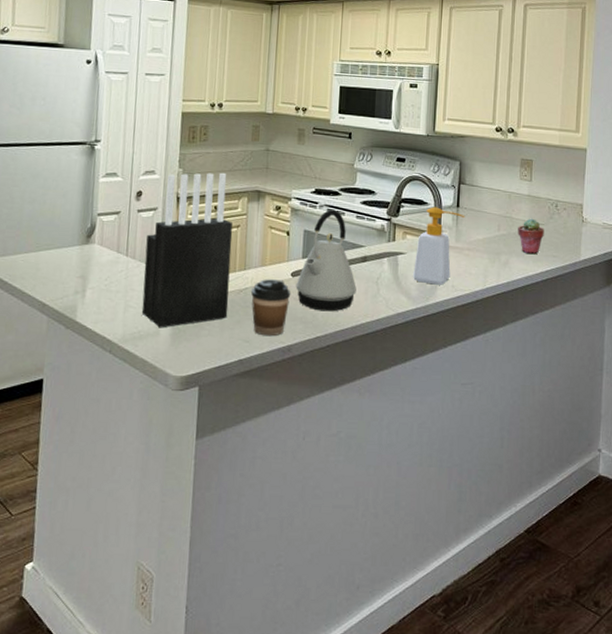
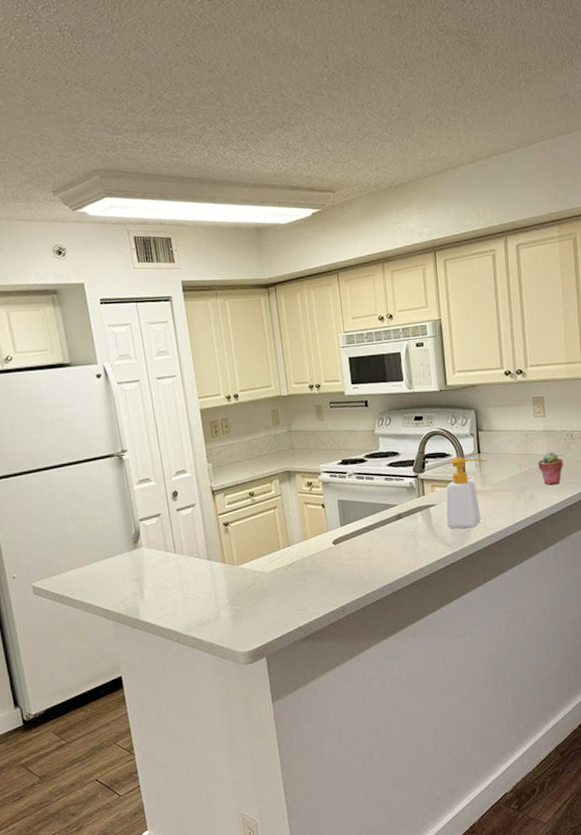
knife block: present [141,172,233,328] -> none [190,460,281,613]
coffee cup: present [251,279,291,337] -> none [298,549,336,602]
kettle: present [296,209,356,312] -> none [338,476,396,571]

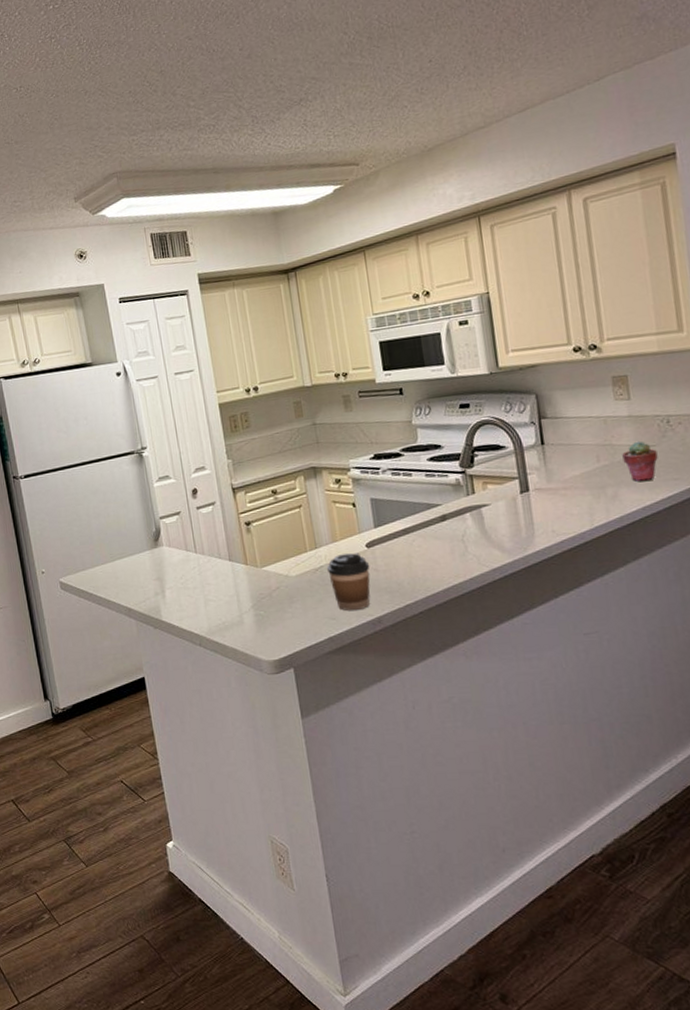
coffee cup: none [298,549,336,602] -> present [327,553,371,611]
soap bottle: present [446,456,487,529] -> none [501,449,554,533]

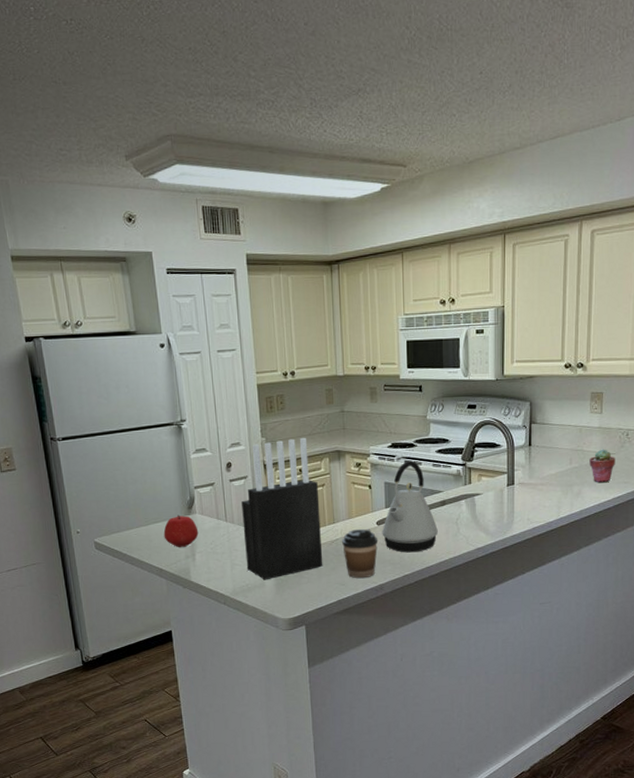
apple: none [130,548,167,584] -> present [163,515,199,547]
knife block: none [211,455,308,617] -> present [242,437,323,580]
kettle: none [373,472,441,579] -> present [382,460,438,553]

